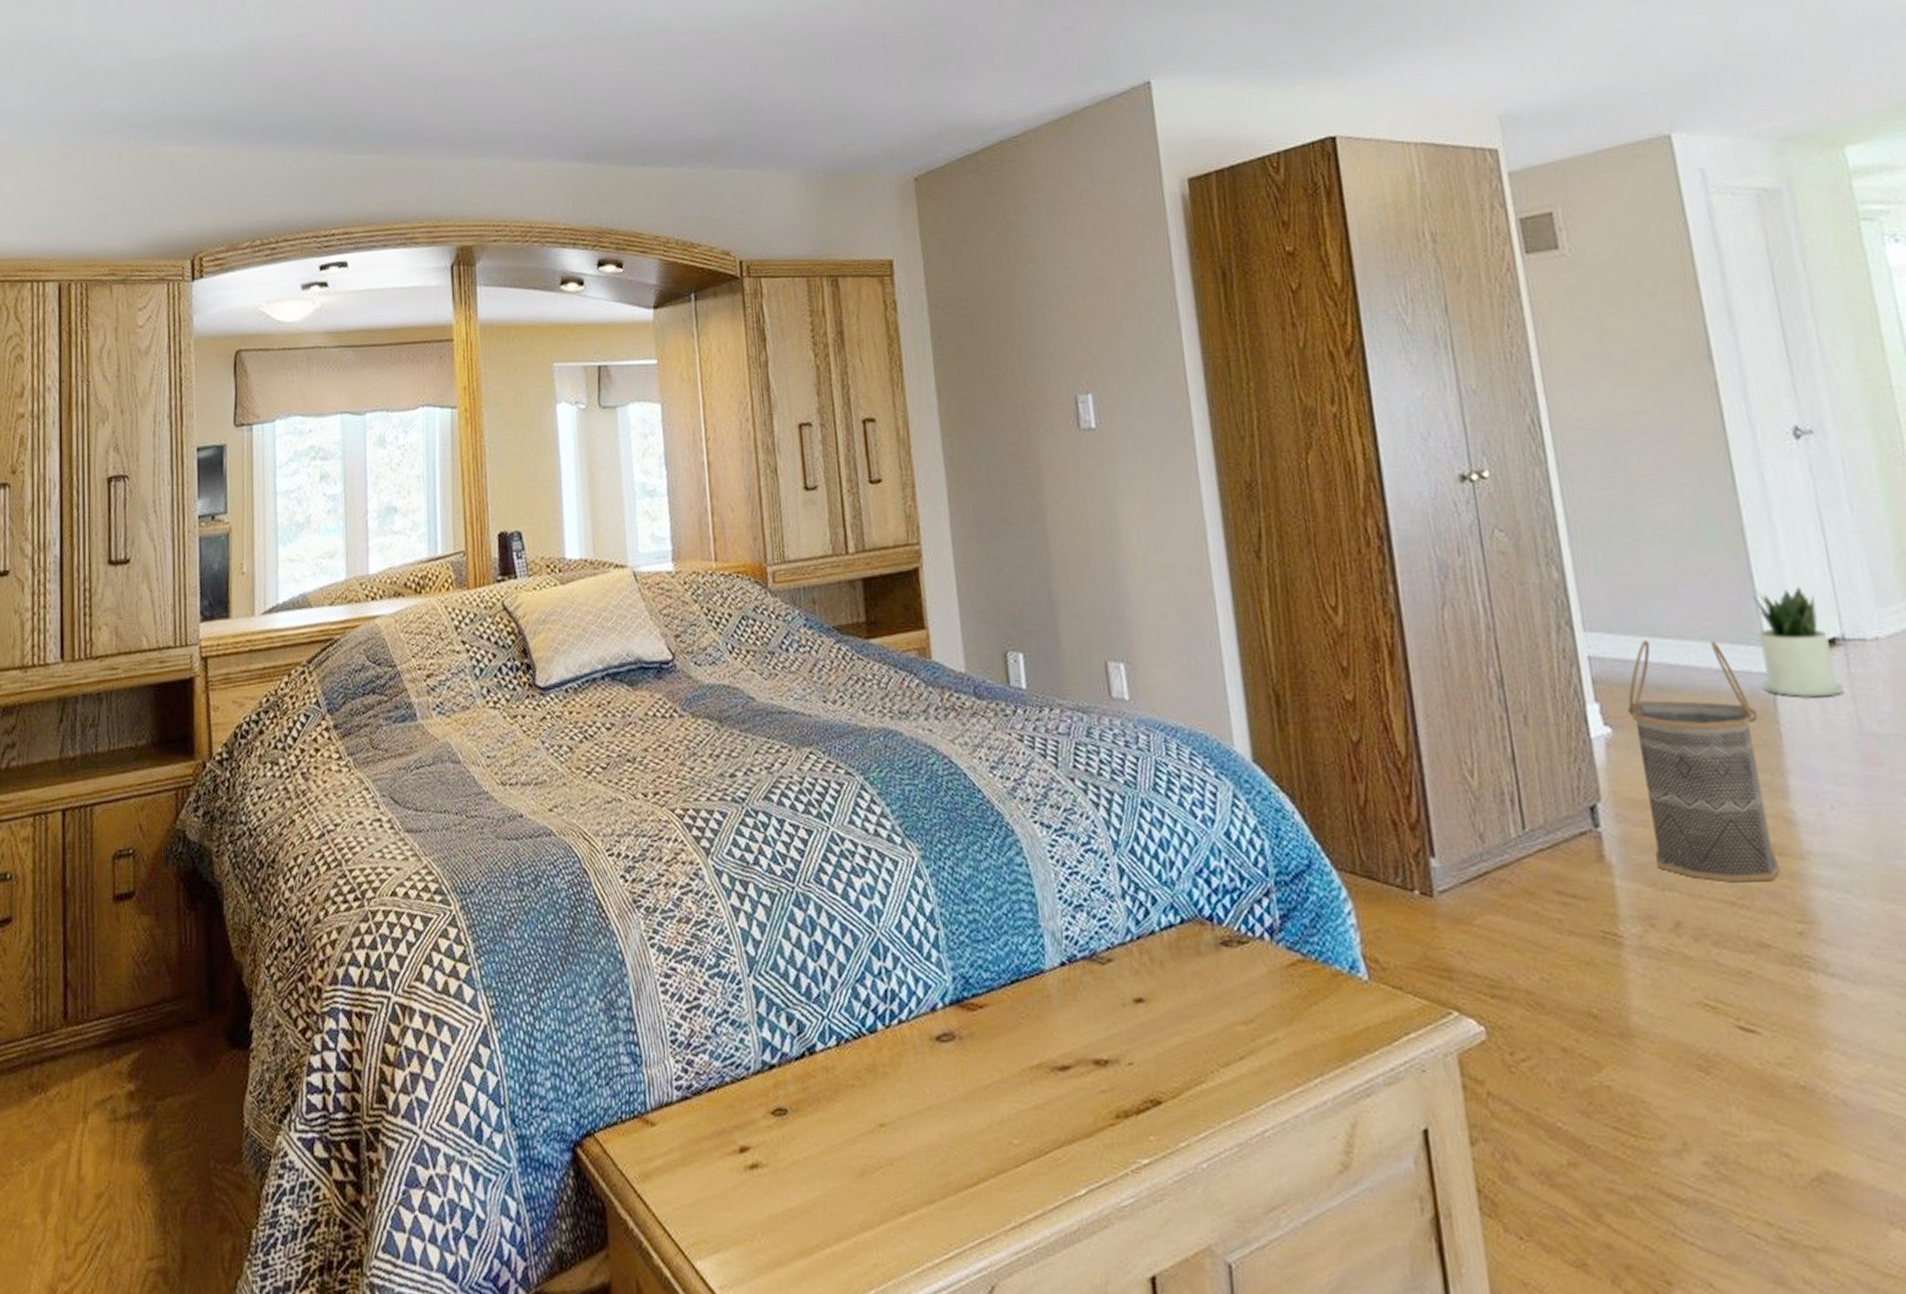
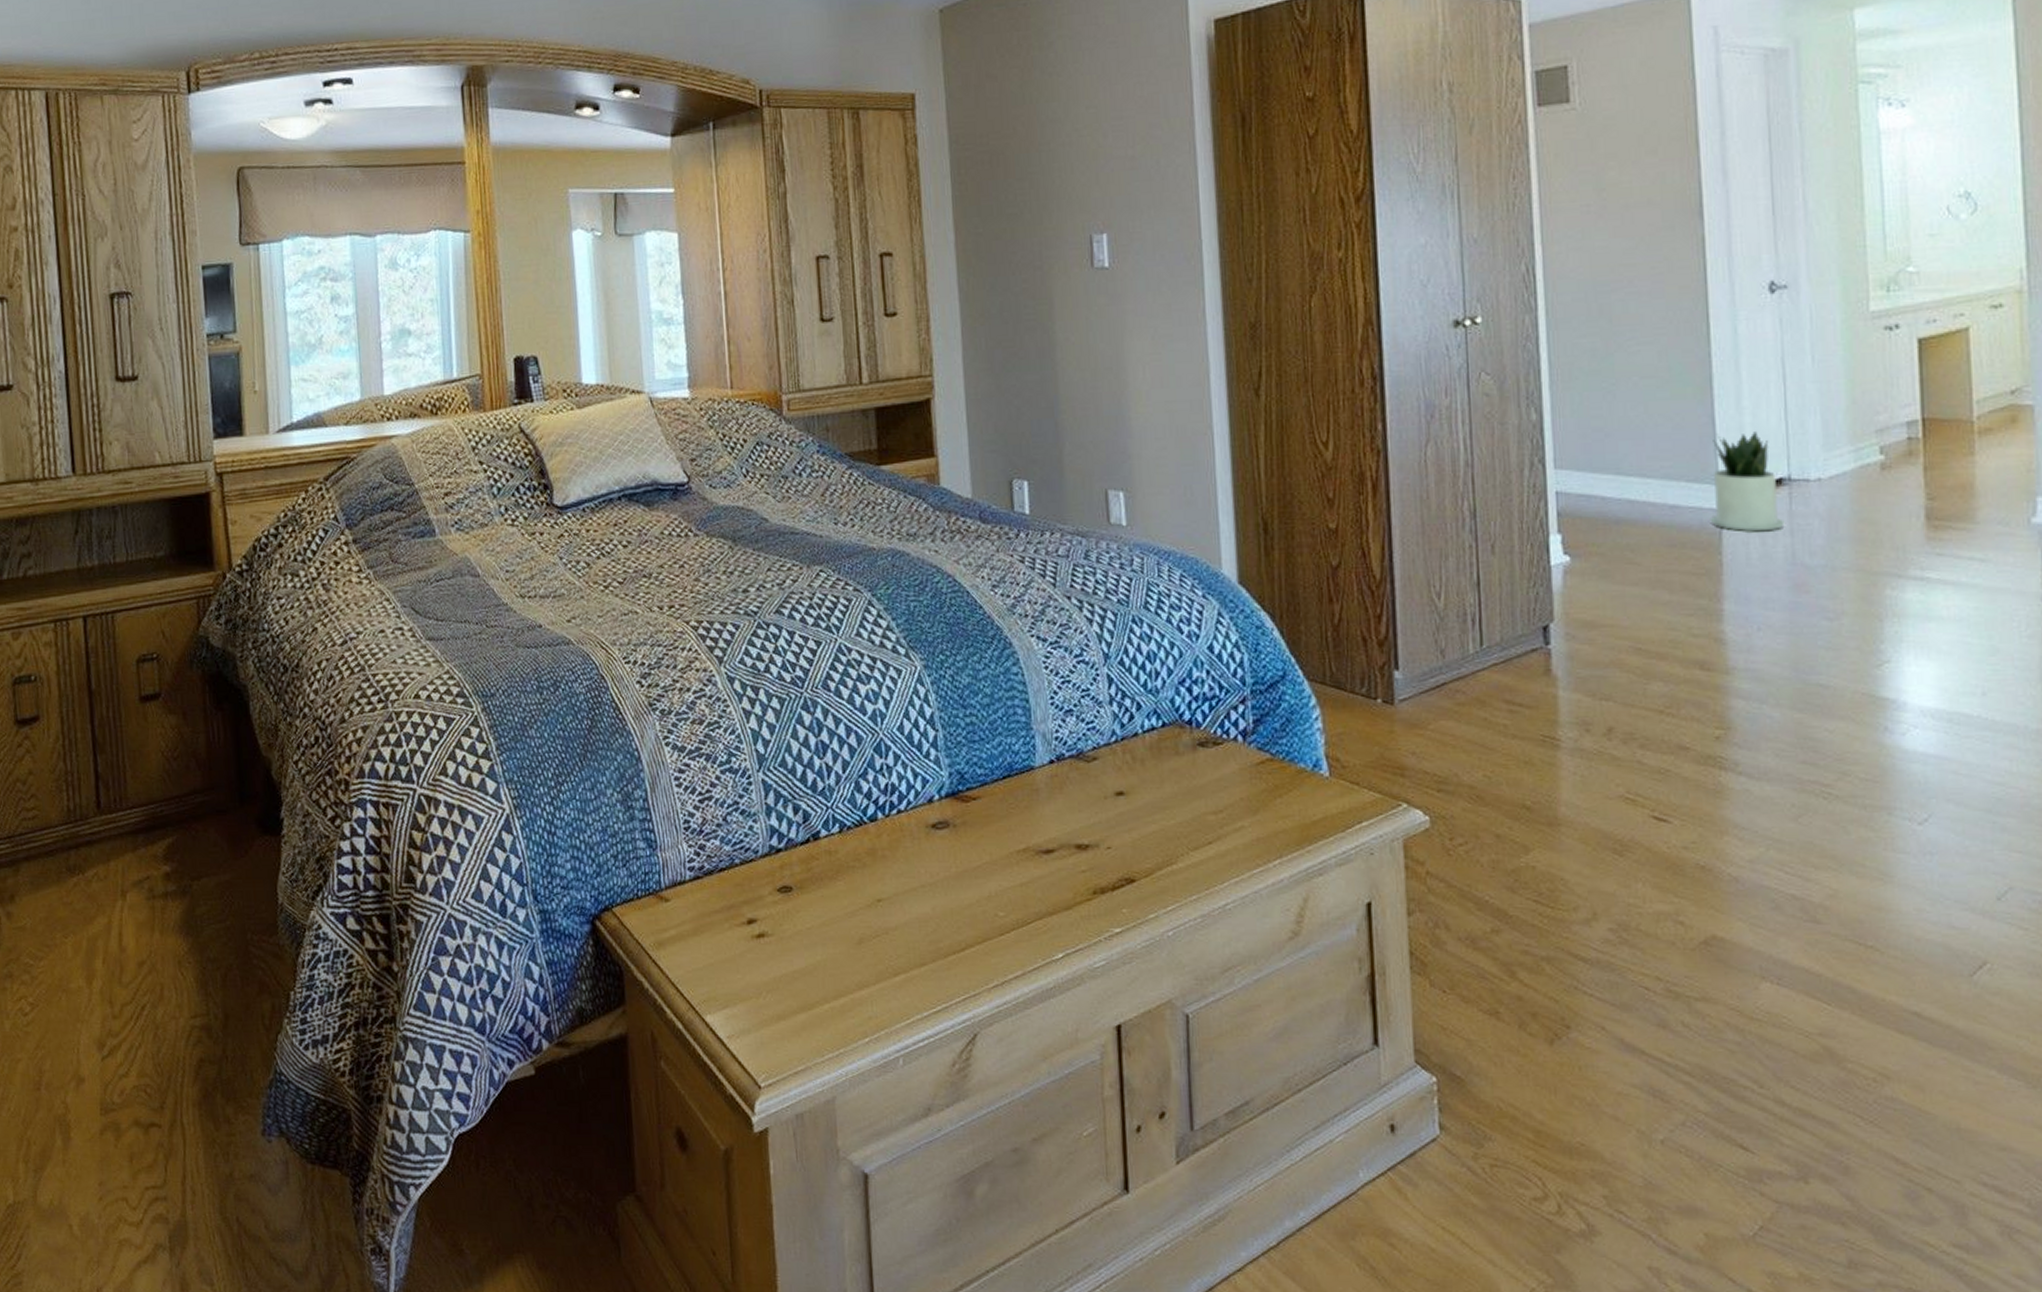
basket: present [1627,640,1780,883] -> none [1586,478,1706,694]

